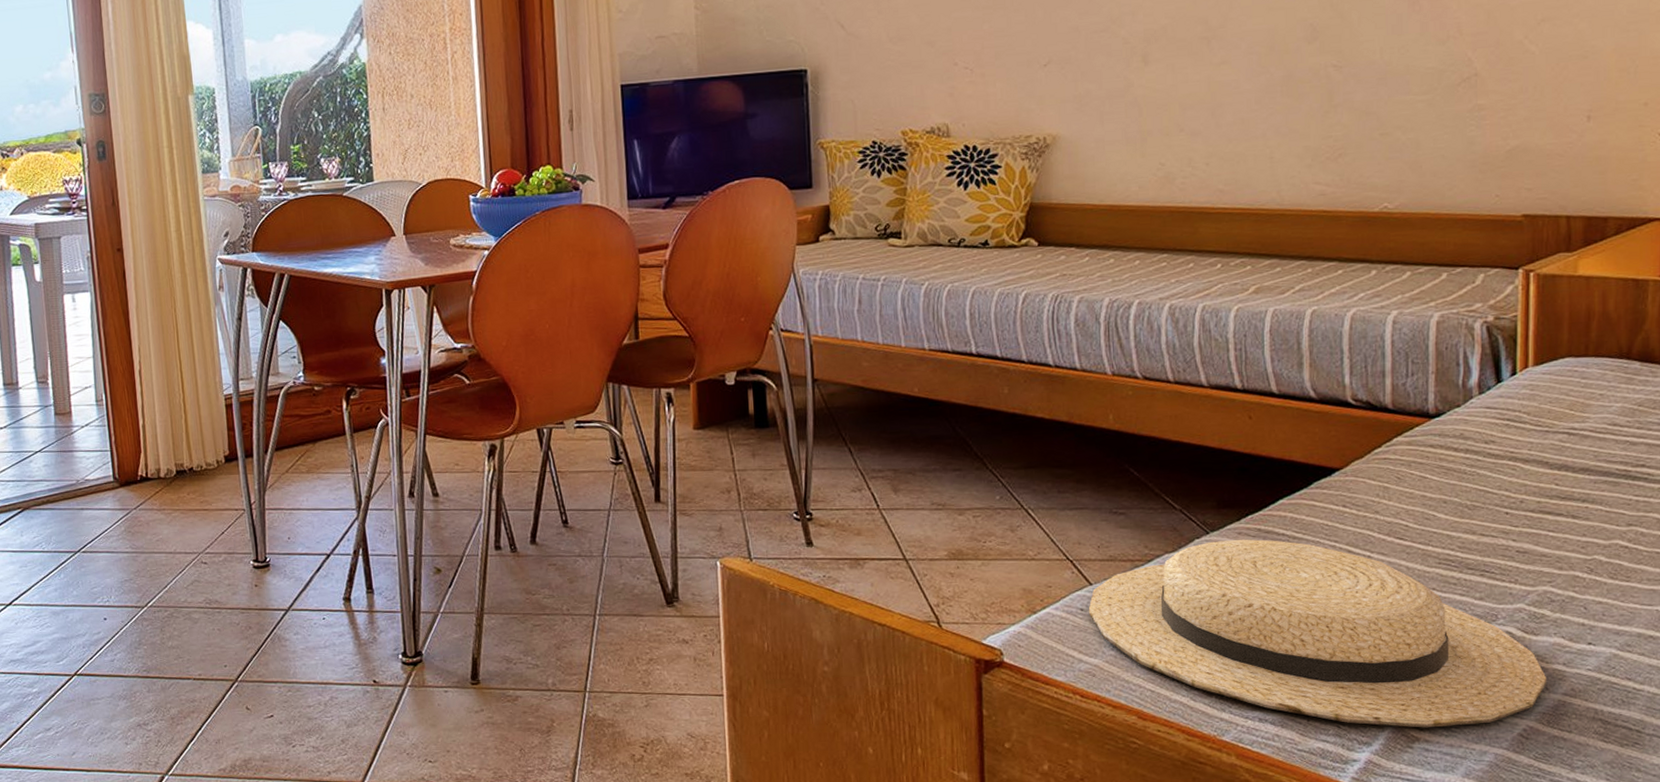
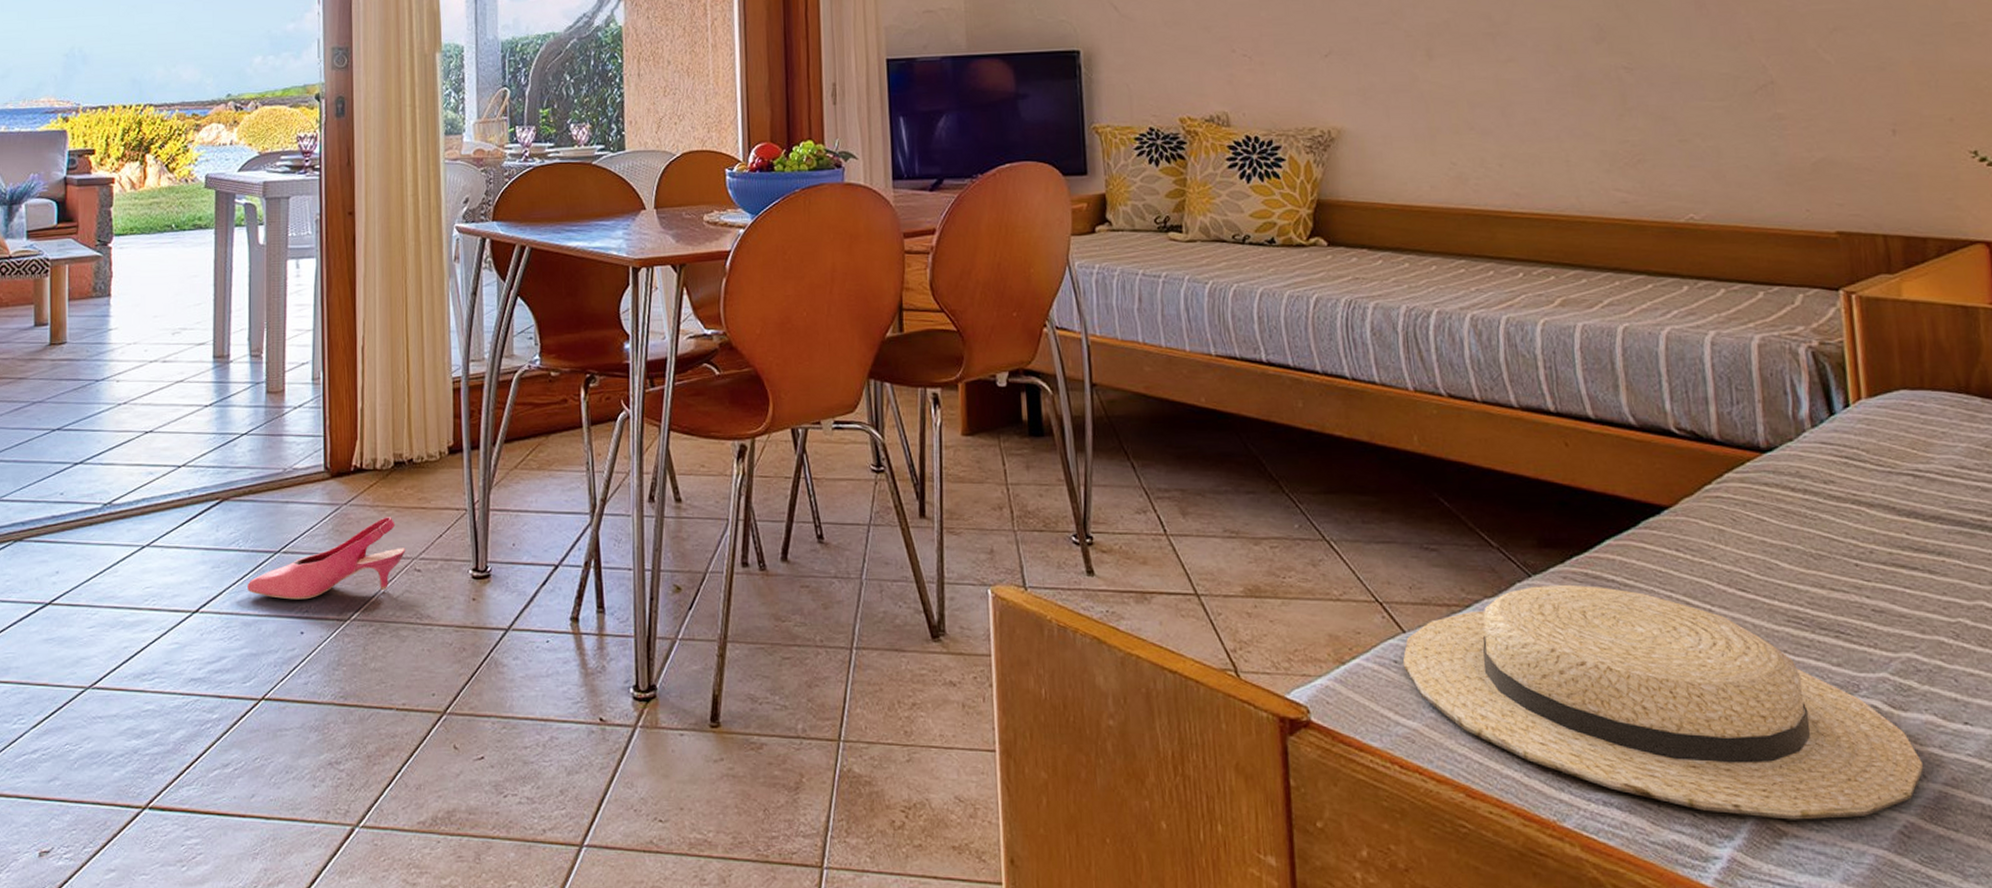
shoe: none [53,518,193,592] -> present [247,517,406,600]

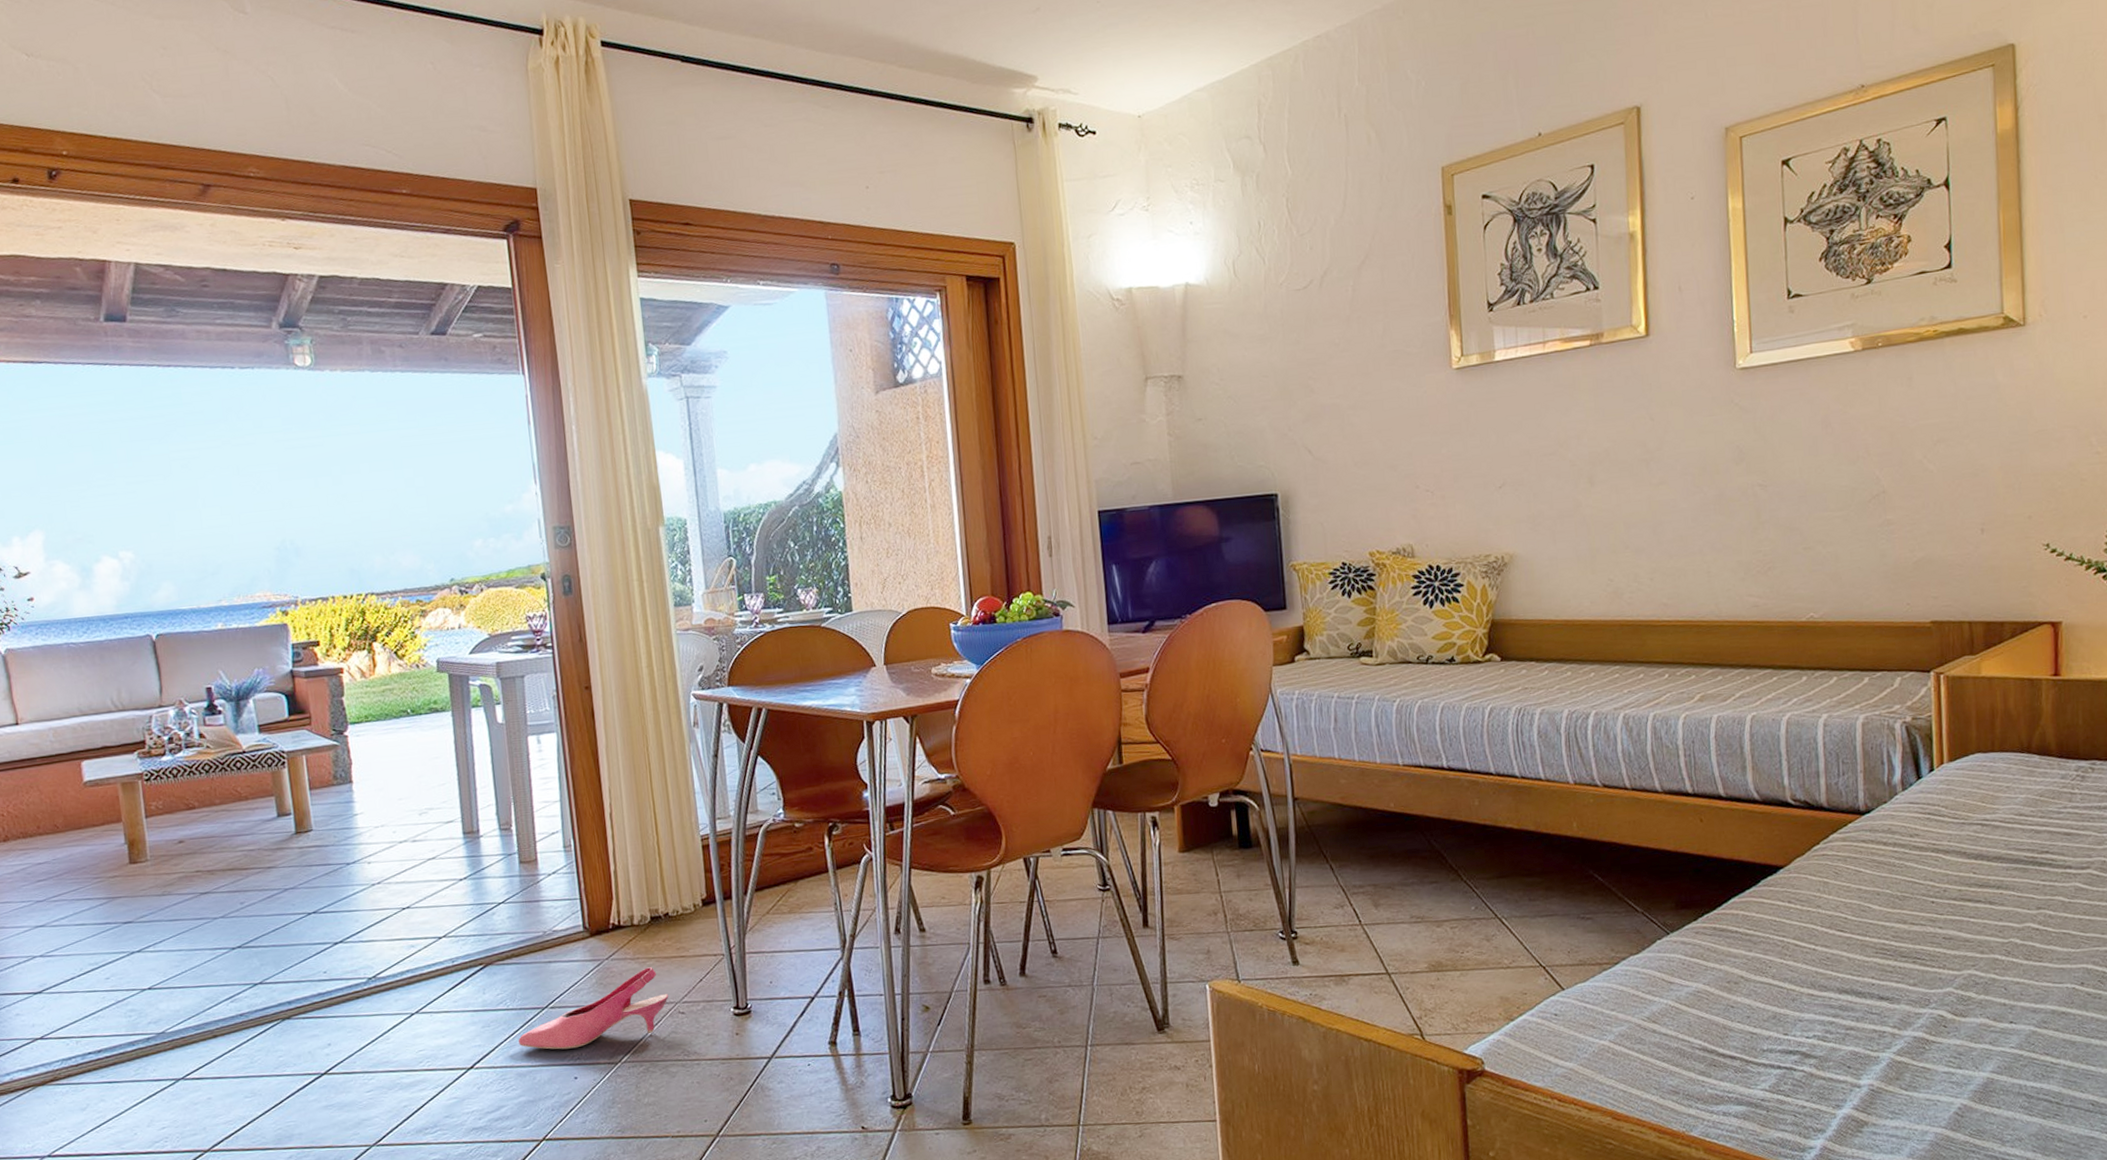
sunhat: present [1402,584,1924,820] -> none [1561,937,1977,1112]

